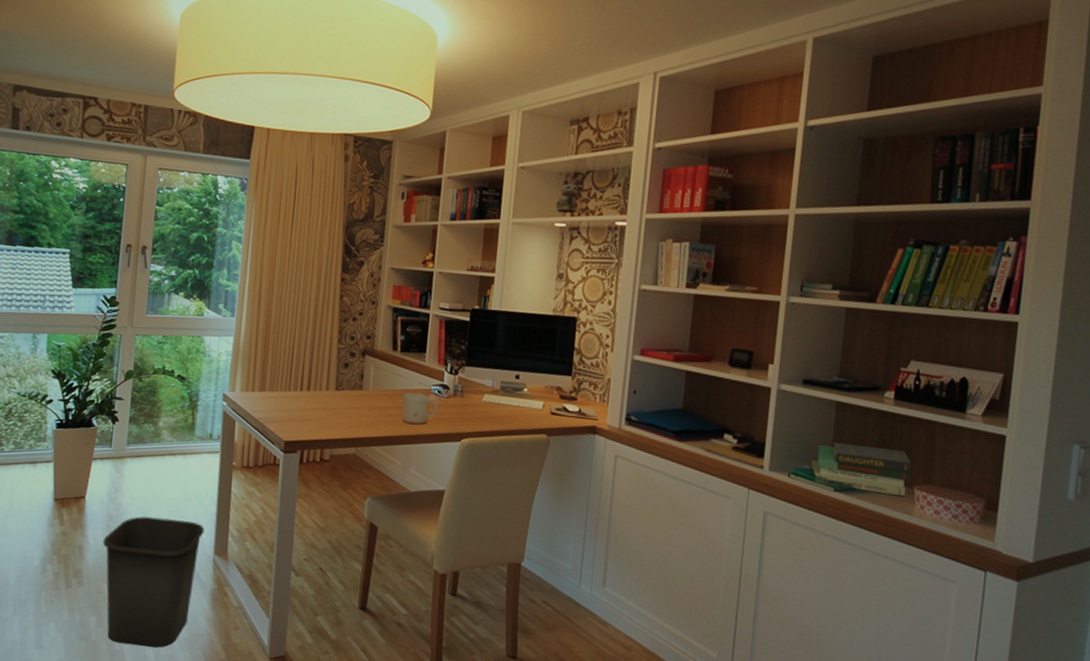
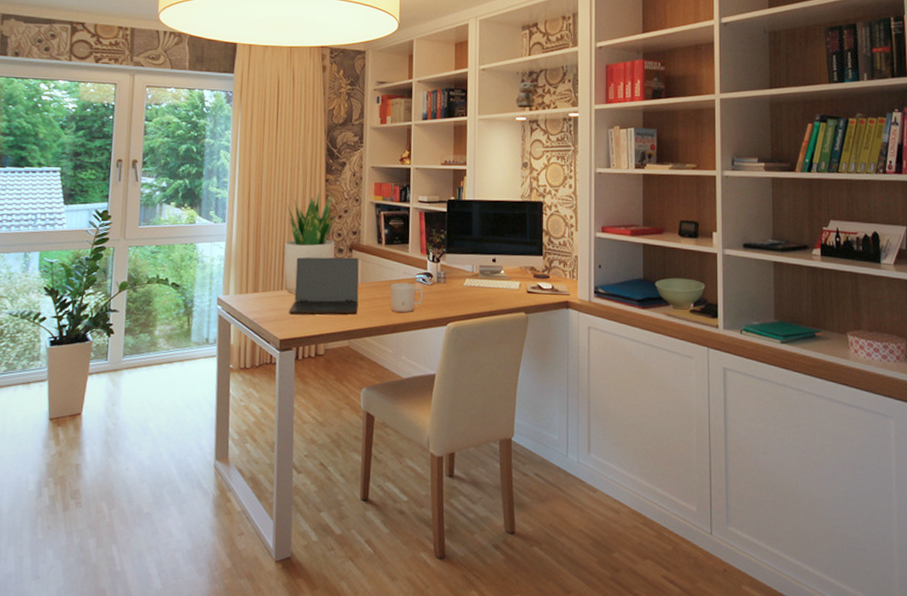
waste bin: present [102,516,205,648] -> none [101,427,204,564]
planter: none [293,291,352,397] -> present [284,192,337,295]
laptop: none [295,358,372,422] -> present [289,257,359,315]
bowl: none [695,410,754,446] -> present [654,278,706,310]
books: present [810,441,912,497] -> none [758,298,843,343]

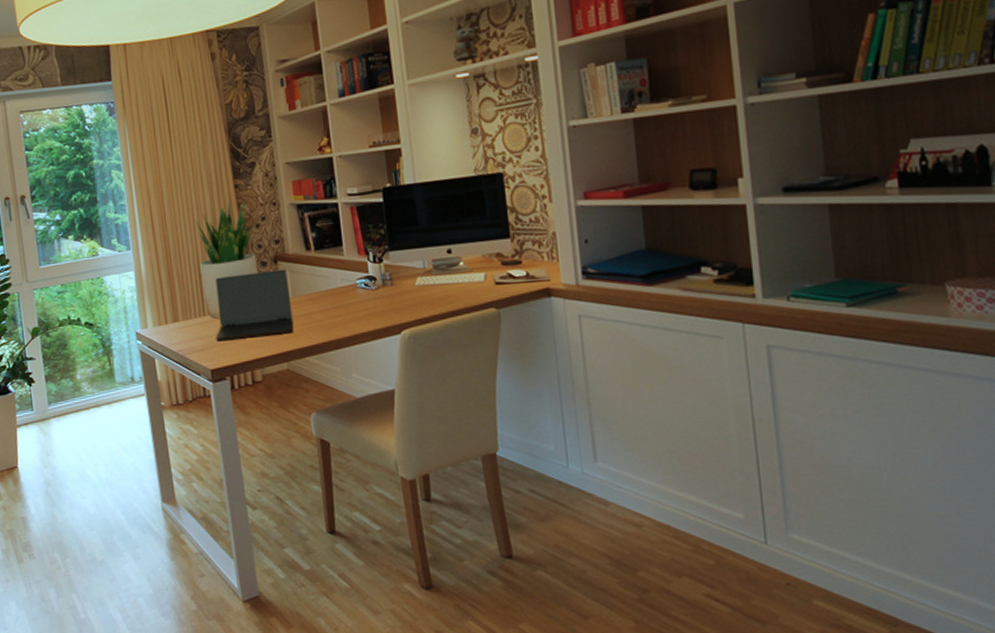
mug: present [389,282,424,313] -> none [327,290,369,326]
bowl: present [654,278,706,310] -> none [662,241,733,281]

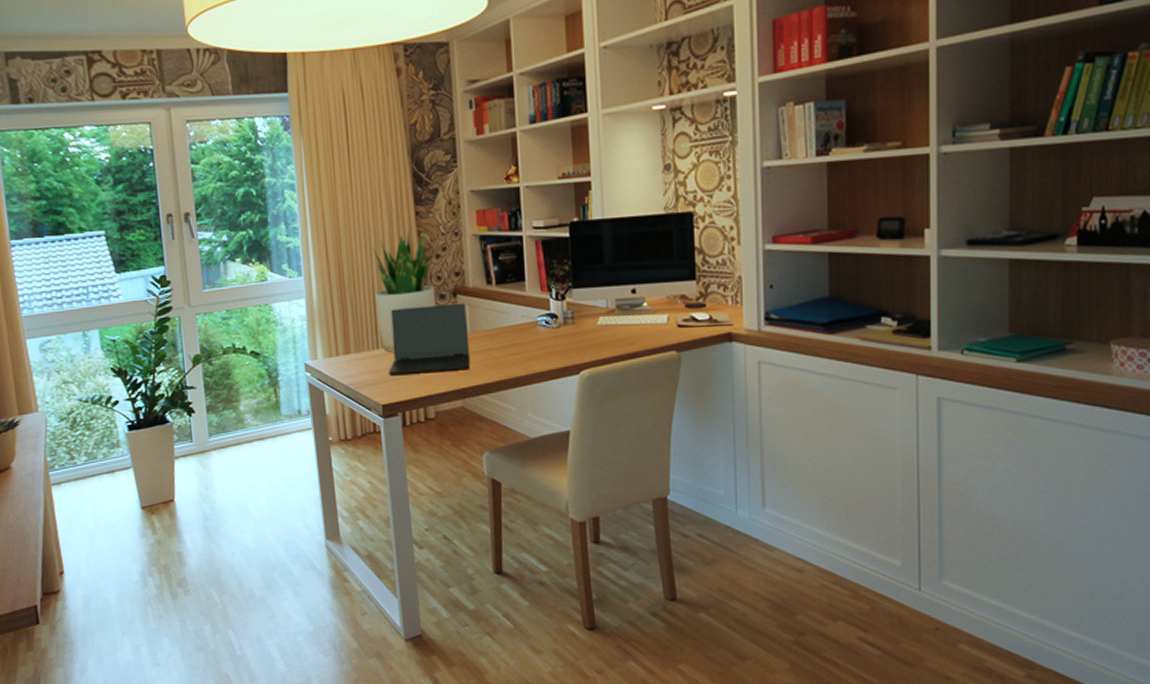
decorative figurine: present [452,23,481,63] -> none [650,51,681,94]

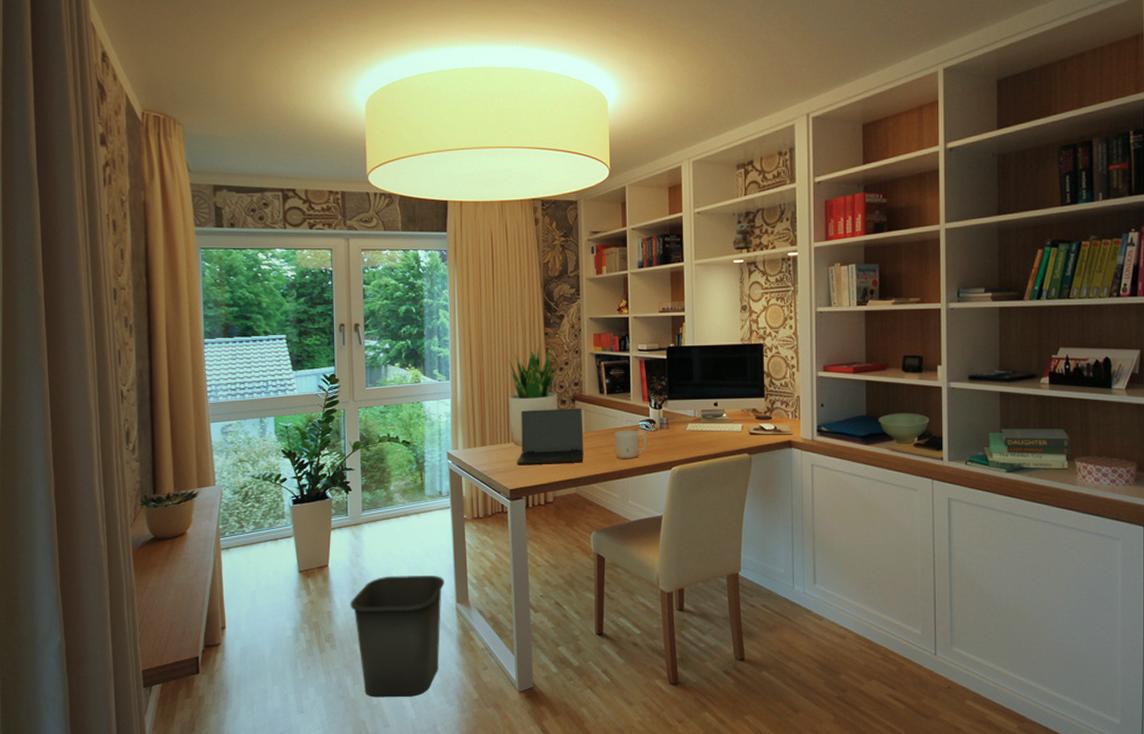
waste bin: none [202,509,311,648] -> present [350,576,444,698]
mug: none [506,327,549,364] -> present [613,430,648,459]
decorative figurine: none [650,51,681,94] -> present [732,219,756,251]
bowl: none [844,291,914,331] -> present [878,413,930,444]
books: none [986,303,1106,357] -> present [984,428,1071,470]

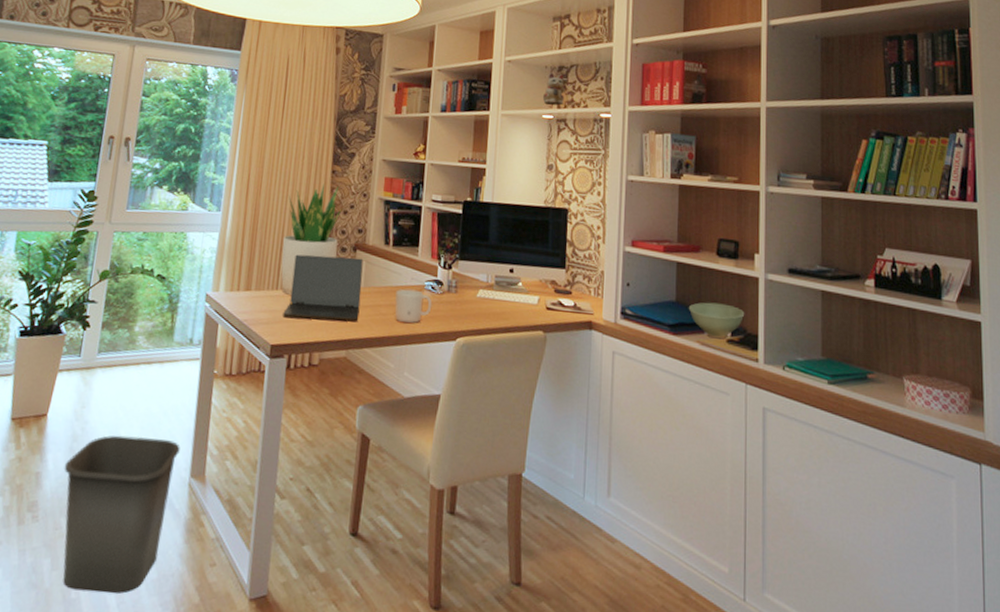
books: present [984,428,1071,470] -> none [803,332,899,388]

